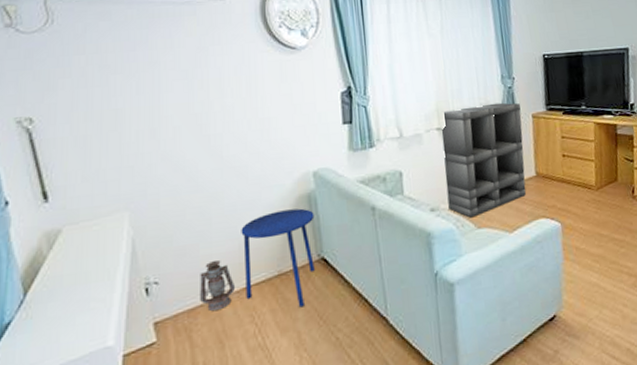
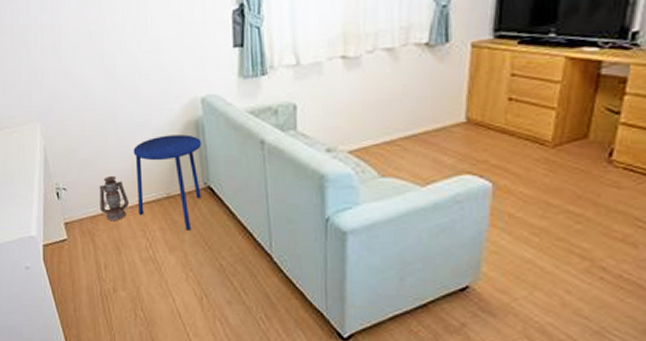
shelving unit: present [441,102,526,218] -> none [346,26,457,164]

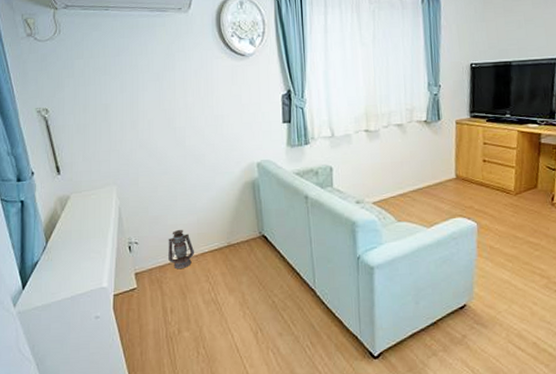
side table: present [133,134,202,231] -> none [199,193,257,274]

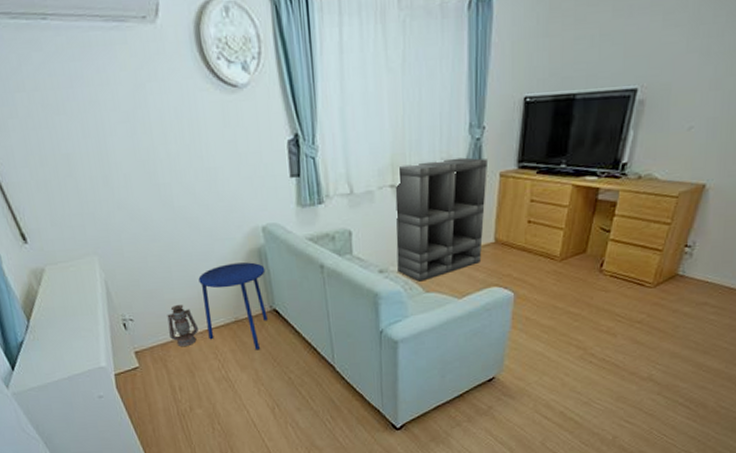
side table: none [199,193,257,274] -> present [198,262,268,350]
shelving unit: none [369,108,446,212] -> present [395,157,489,282]

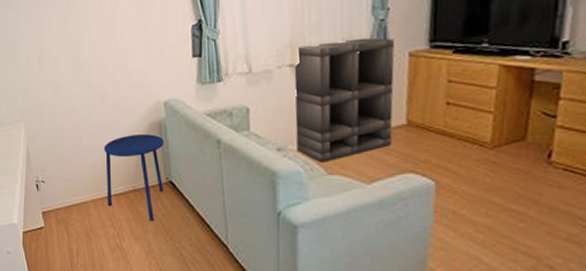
lantern: present [167,305,198,347] -> none [73,171,99,212]

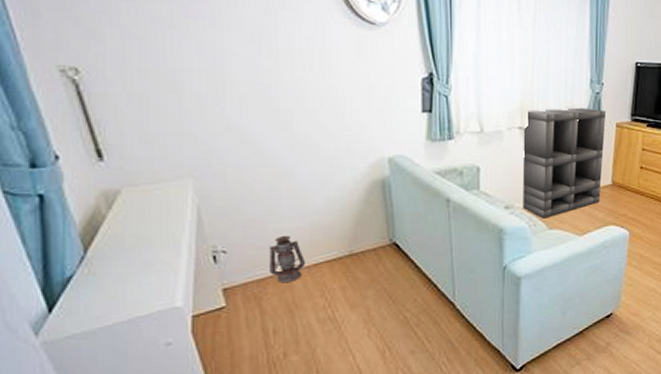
lantern: none [73,171,99,212] -> present [269,236,305,284]
side table: present [104,134,164,221] -> none [312,193,388,287]

